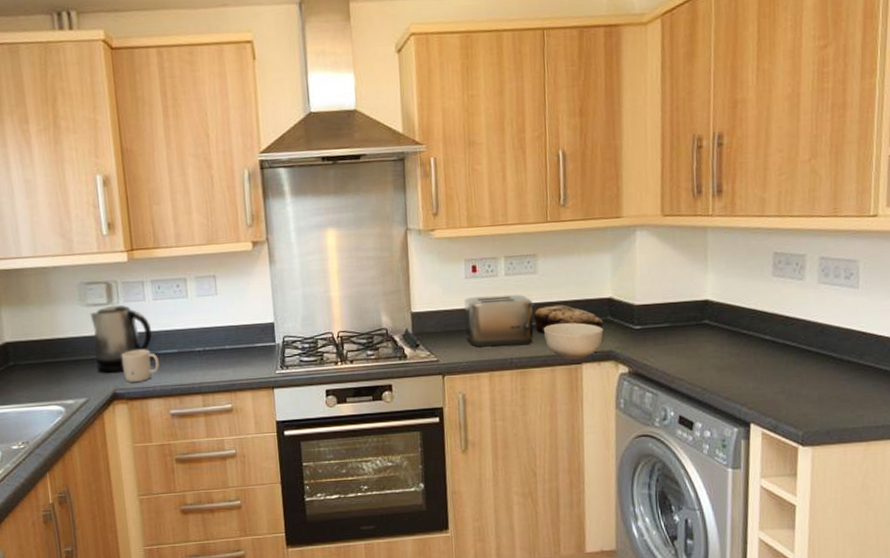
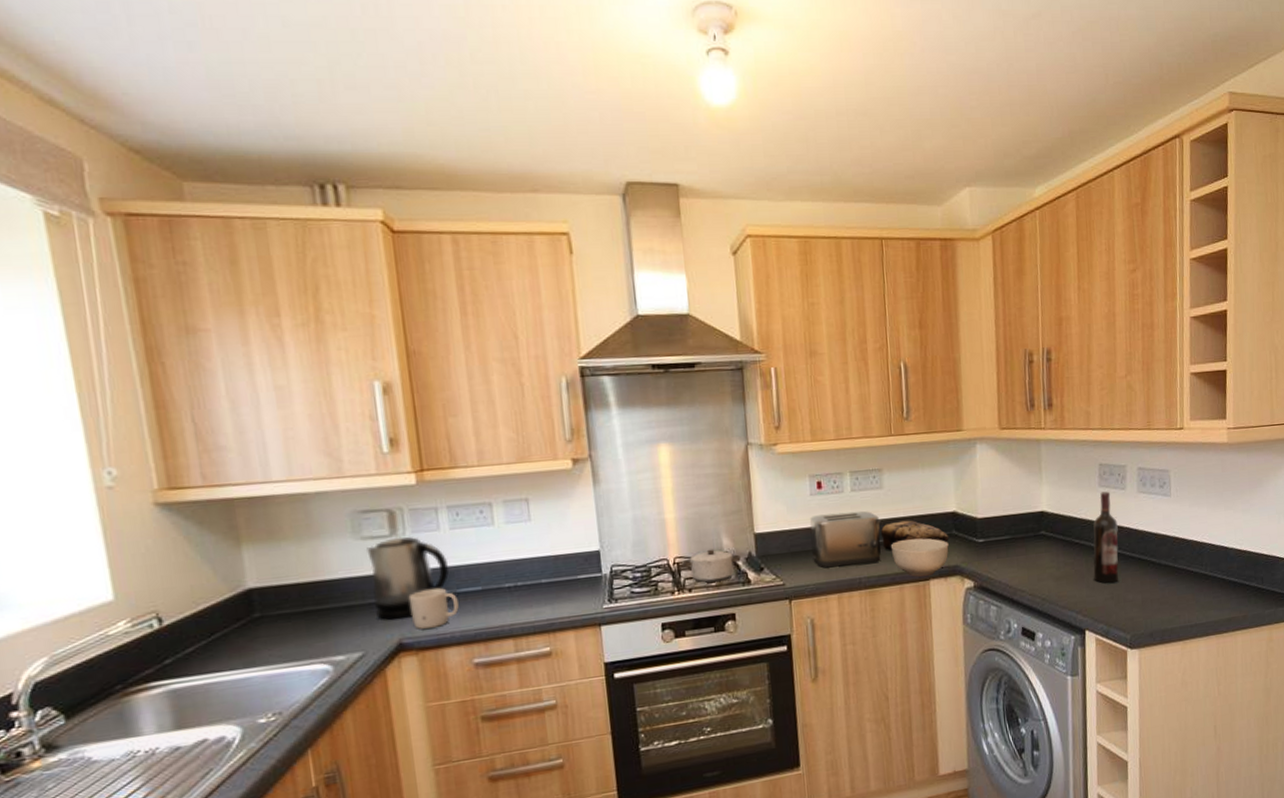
cooking pot: none [345,325,398,356] -> present [682,549,741,583]
wine bottle: none [762,281,793,377] -> present [1093,491,1119,584]

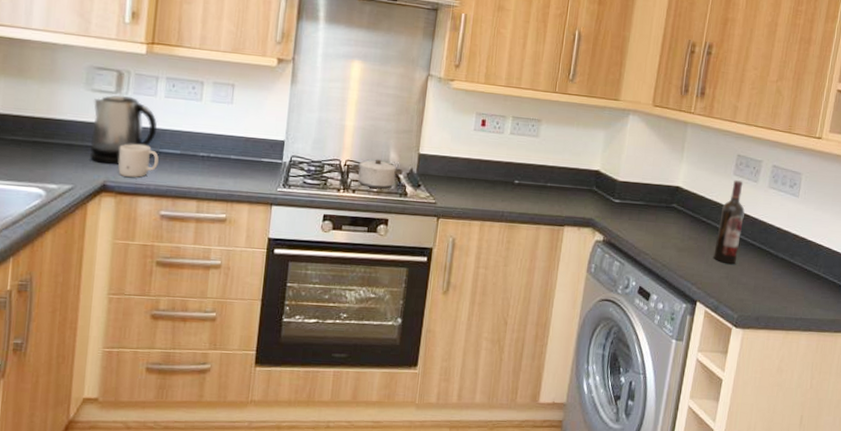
toaster: present [809,510,882,568] -> none [465,148,532,202]
bread loaf: present [880,520,949,551] -> none [528,169,590,197]
bowl: present [890,537,949,577] -> none [535,185,588,223]

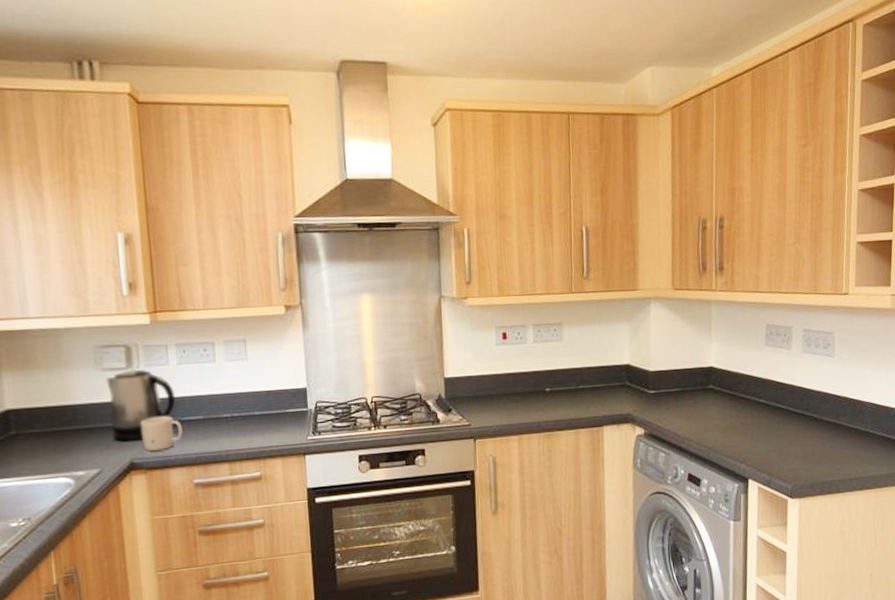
cooking pot: present [352,159,403,189] -> none [379,390,431,421]
wine bottle: present [713,180,745,265] -> none [758,350,783,436]

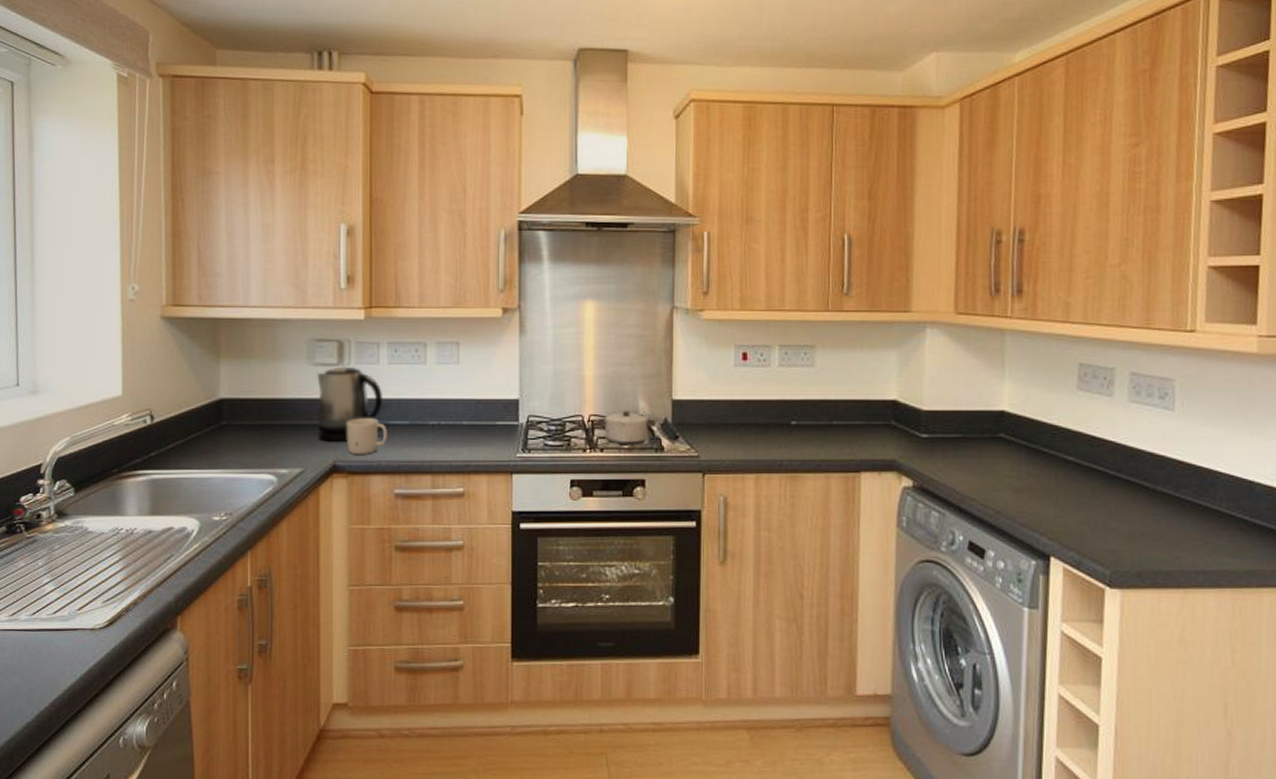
cooking pot: none [379,390,431,421] -> present [597,410,656,444]

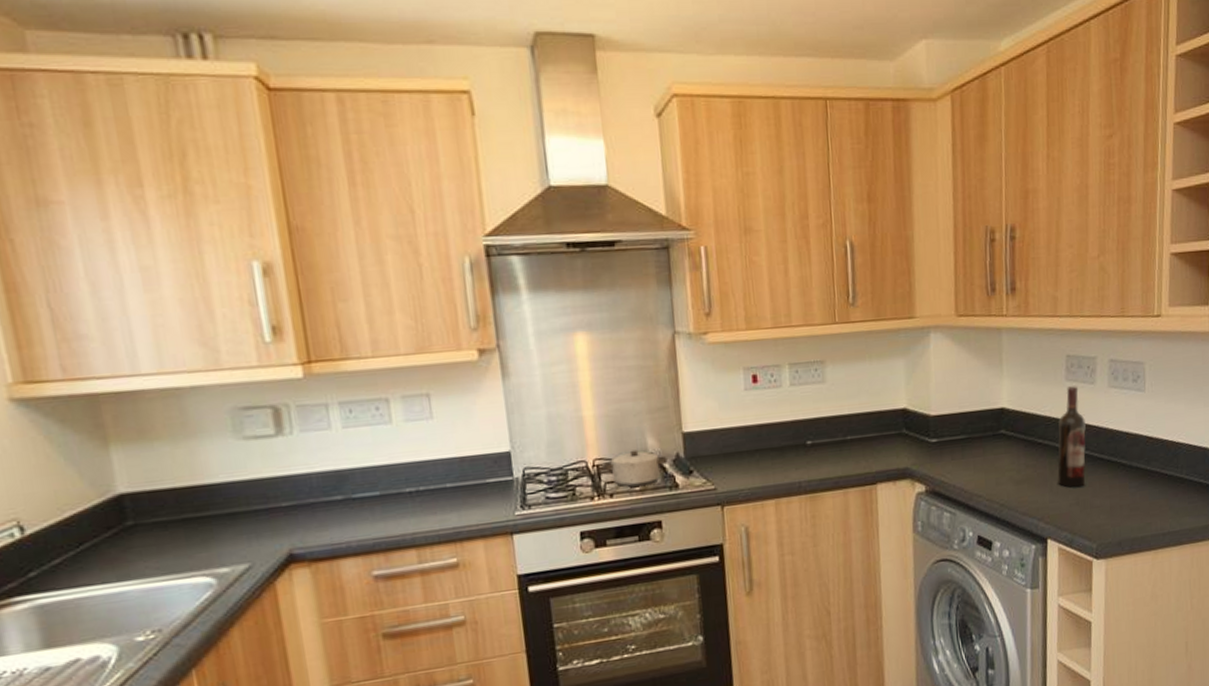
kettle: present [317,366,383,442] -> none [250,436,343,528]
mug: present [346,418,387,454] -> none [298,493,355,539]
wine bottle: none [1065,396,1100,506] -> present [1057,386,1086,488]

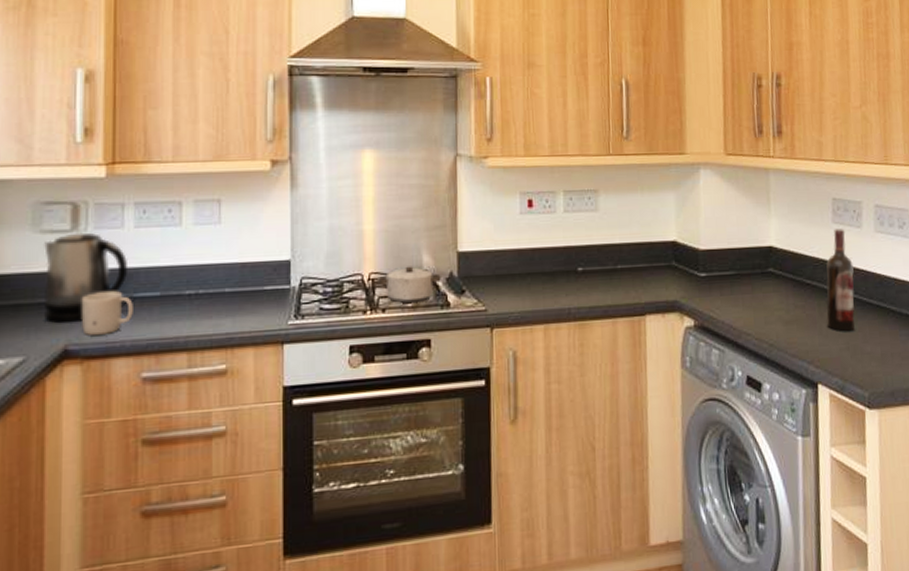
kettle: none [250,436,343,528] -> present [44,232,129,323]
mug: none [298,493,355,539] -> present [81,291,133,335]

